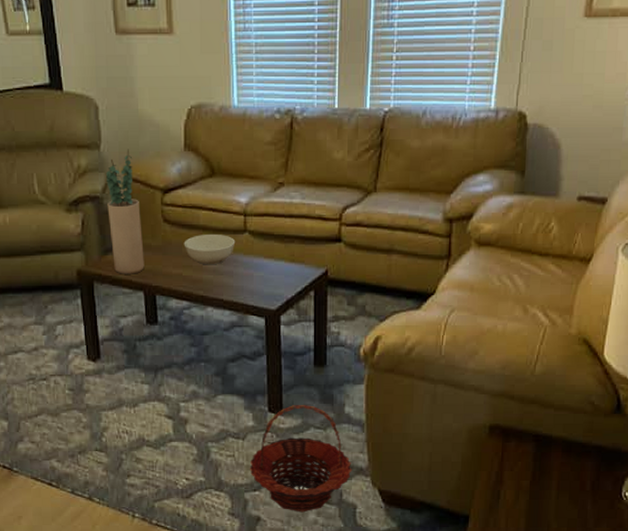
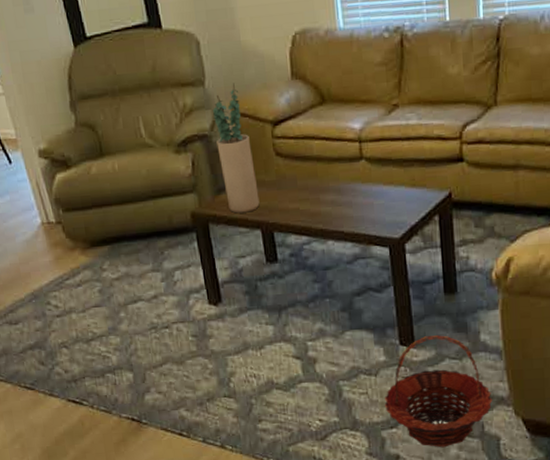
bowl: present [183,235,236,265] -> none [298,164,352,197]

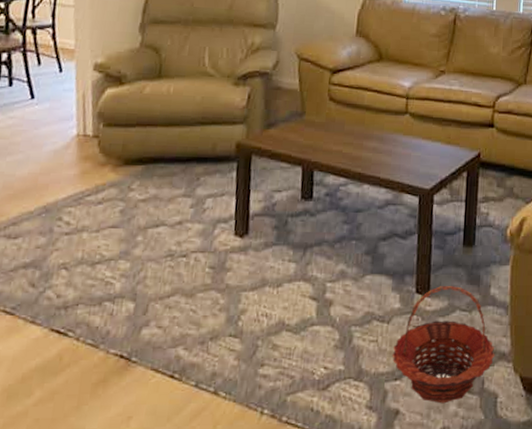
vase: present [212,83,260,214] -> none [274,31,308,149]

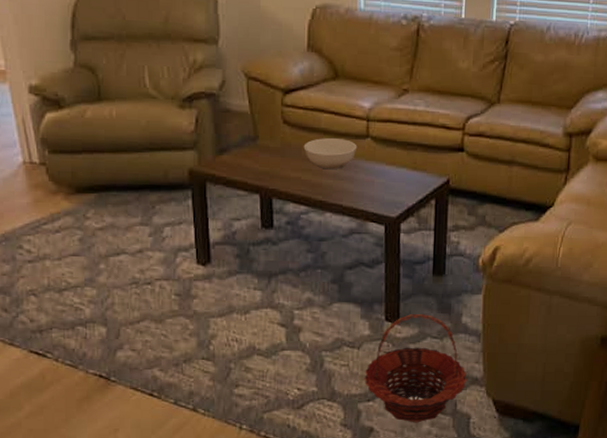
bowl: none [346,114,397,144] -> present [303,138,357,170]

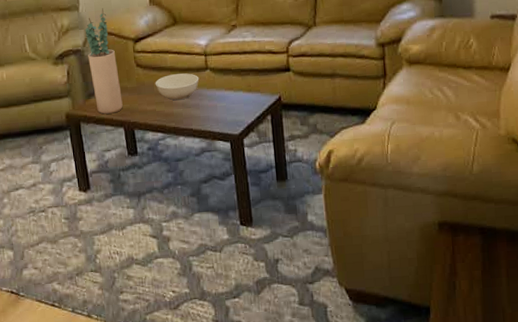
vase: none [223,46,262,176] -> present [84,8,123,114]
basket: present [364,313,468,423] -> none [228,216,320,315]

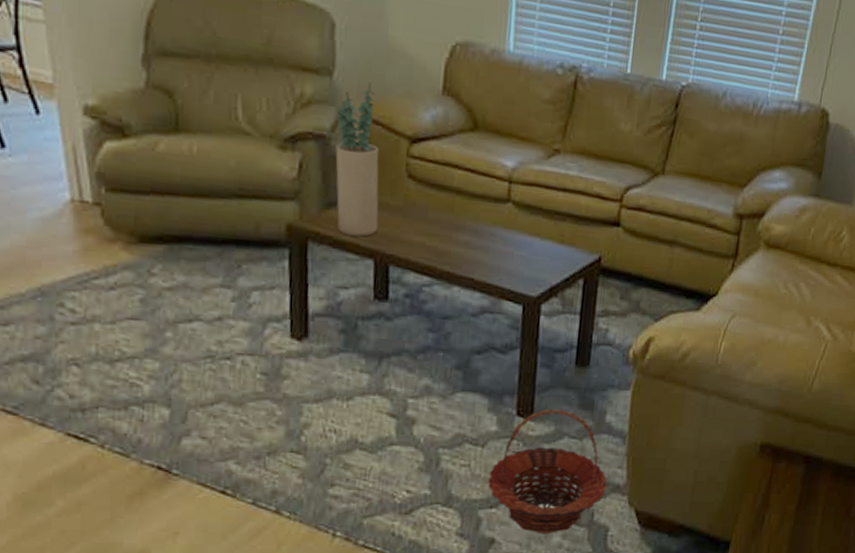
bowl: present [155,73,200,101] -> none [430,198,496,237]
basket: none [228,216,320,315] -> present [487,408,608,535]

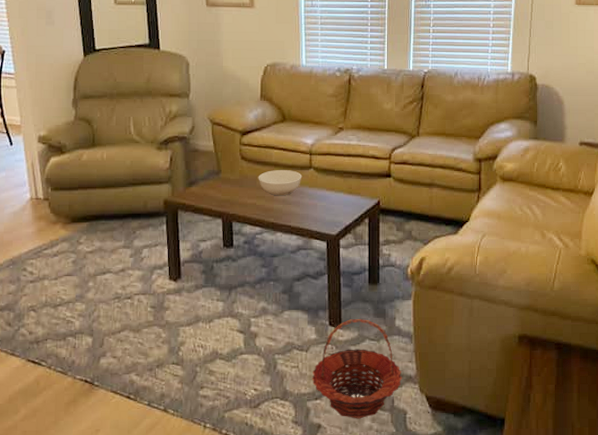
vase: present [335,82,379,237] -> none [192,98,224,204]
bowl: none [430,198,496,237] -> present [258,170,302,196]

